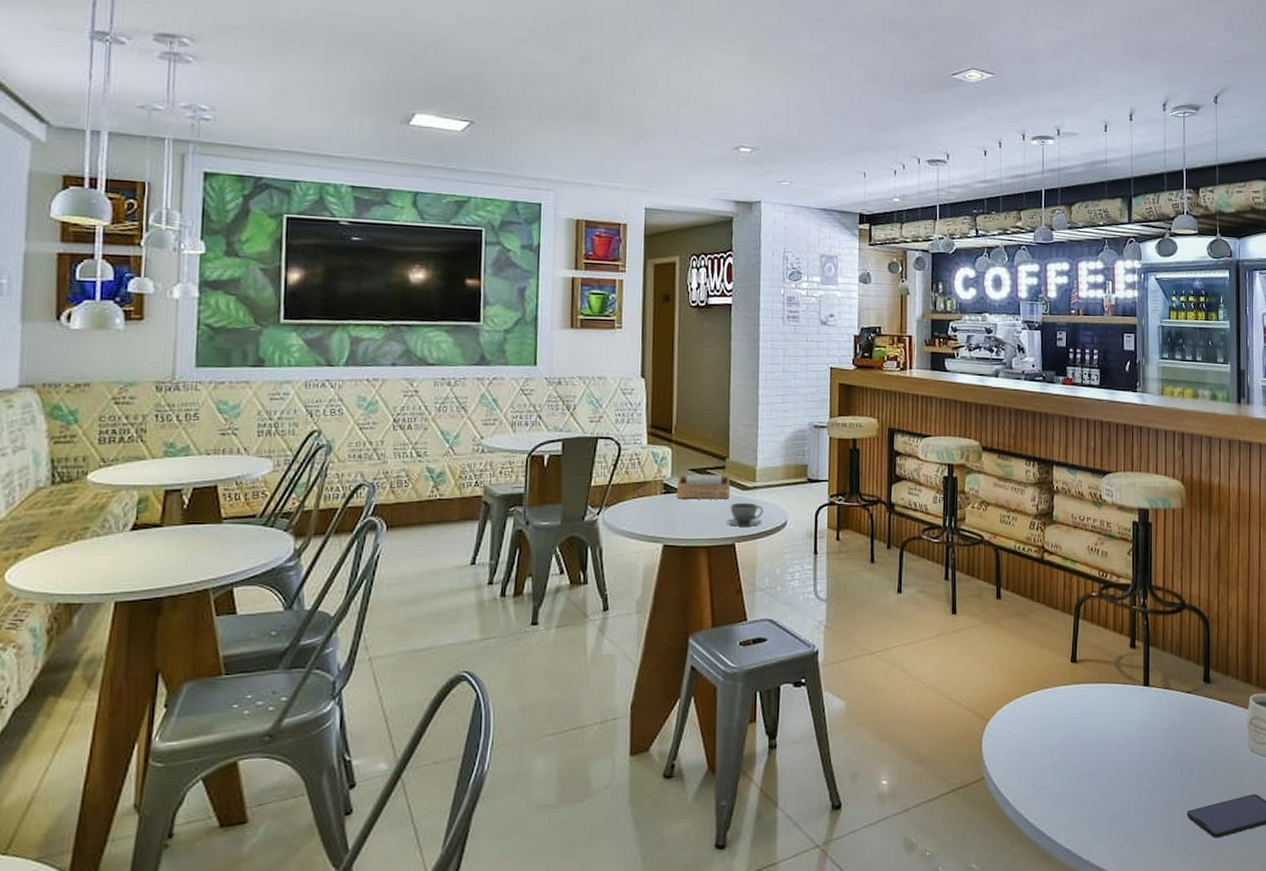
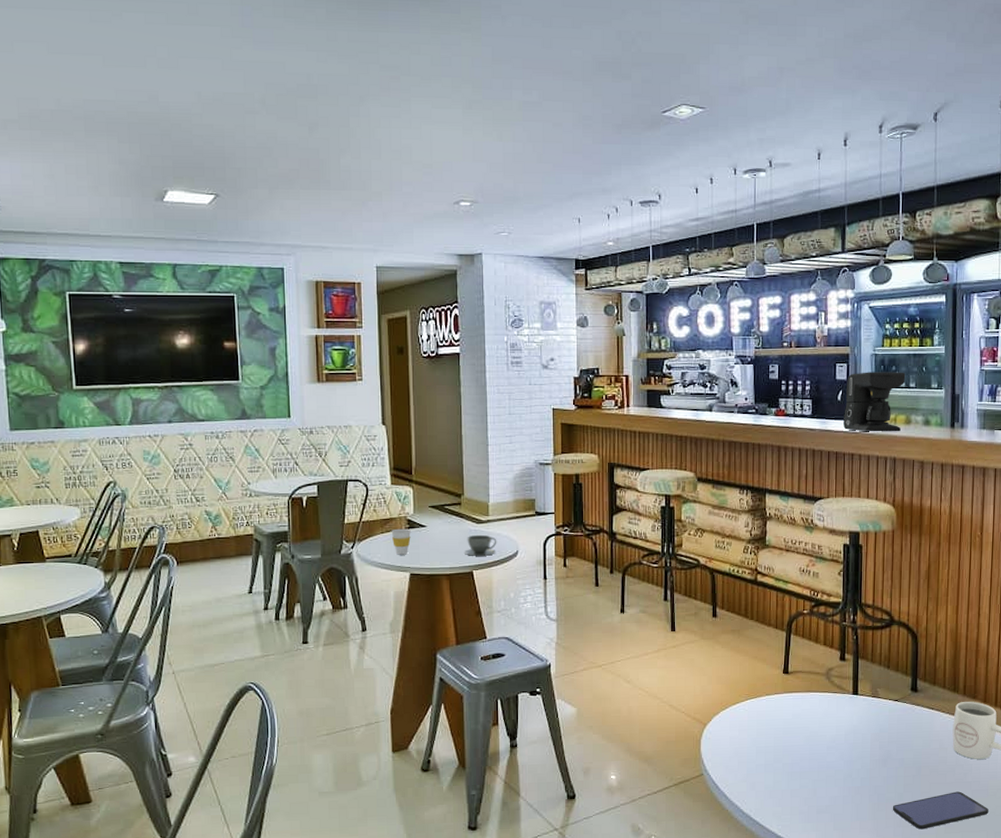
cup: none [644,493,667,523] -> present [391,528,411,555]
napkin holder: present [676,473,730,499] -> none [419,510,466,533]
coffee maker: none [1131,343,1192,406] -> present [843,372,906,432]

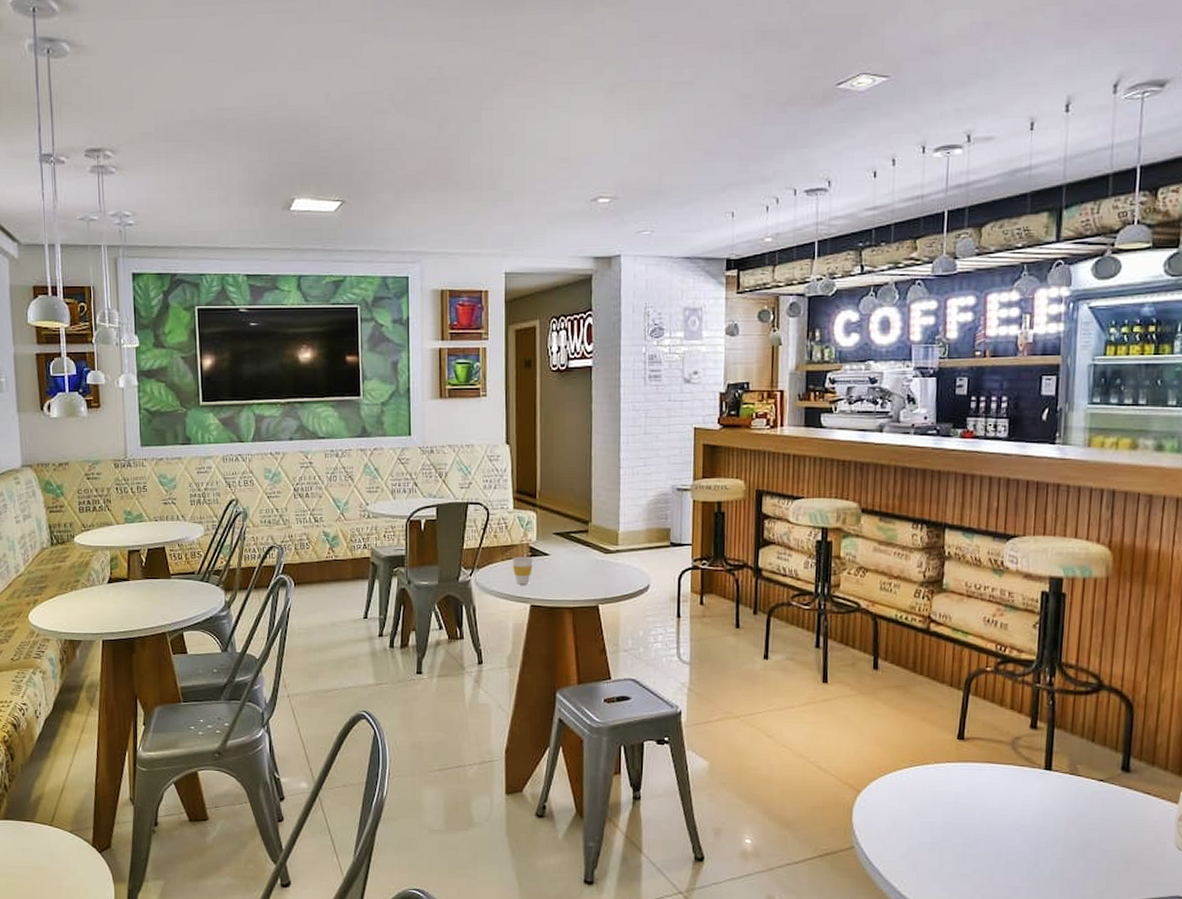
teacup: present [465,534,497,556] -> none [590,565,626,589]
coffee maker: present [843,372,906,432] -> none [1048,386,1134,459]

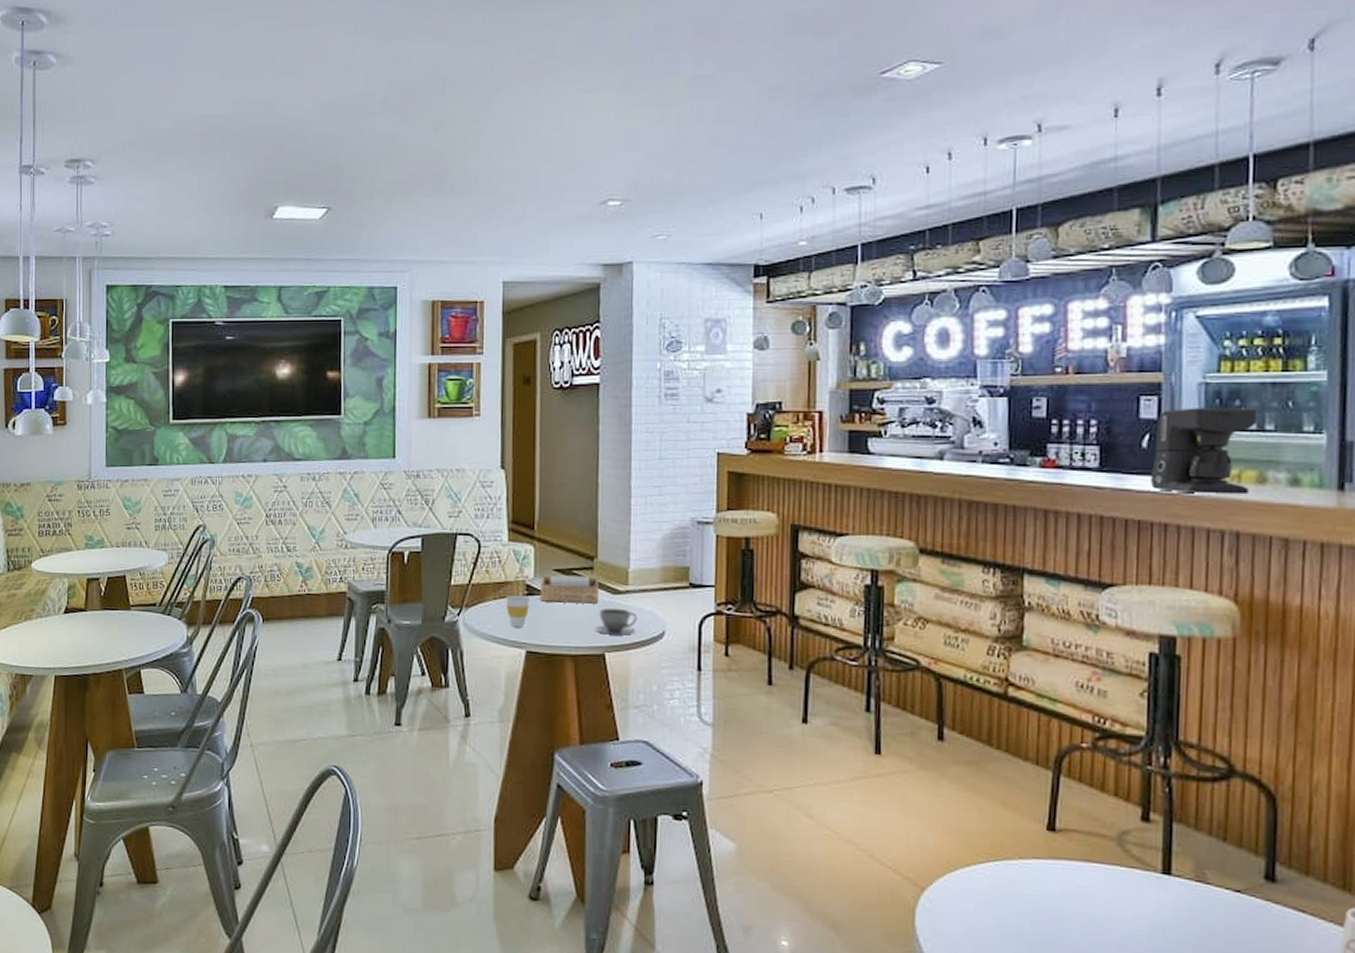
napkin holder: none [542,537,593,562] -> present [540,574,598,604]
teacup: none [590,565,626,589] -> present [595,607,638,635]
coffee maker: none [1048,386,1134,459] -> present [1151,408,1258,495]

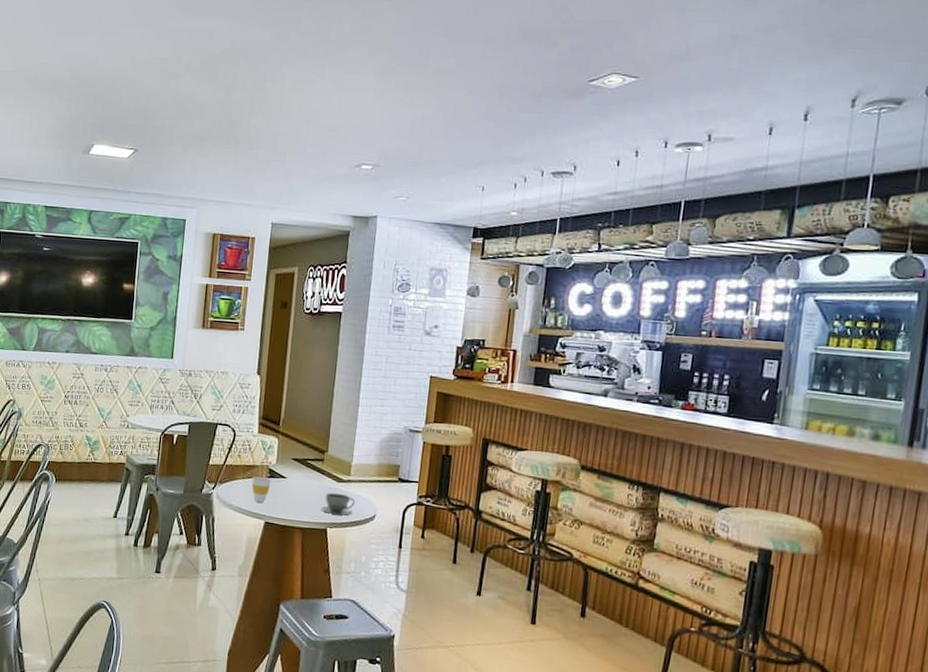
napkin holder: present [540,574,598,604] -> none [279,463,327,489]
coffee maker: present [1151,408,1258,495] -> none [765,372,854,444]

